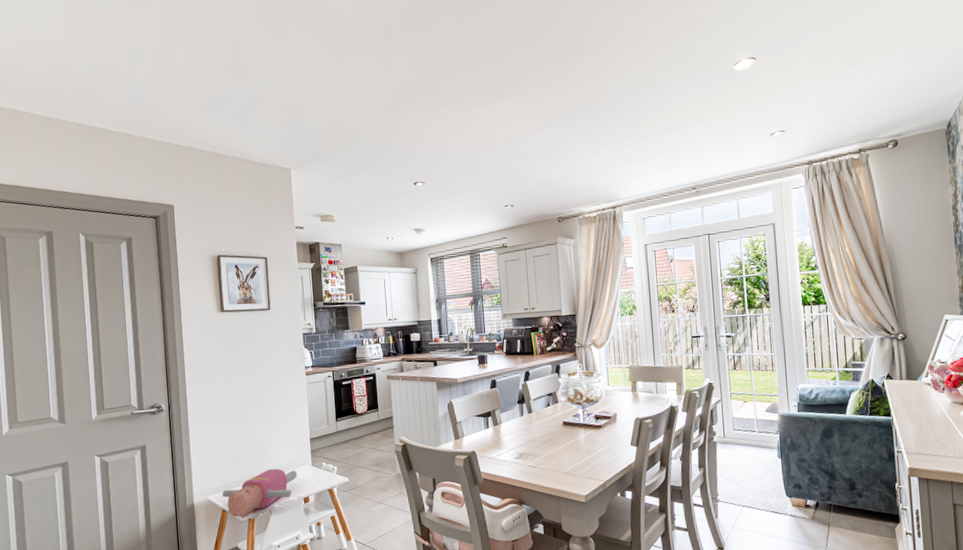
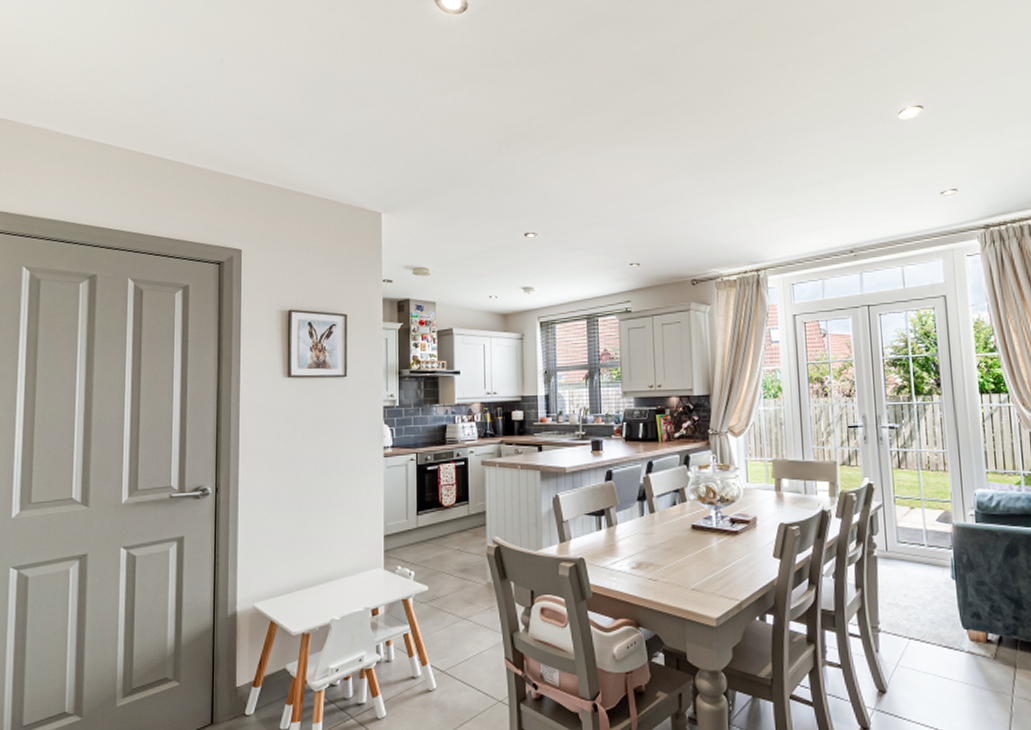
toy: present [222,469,298,517] -> none [272,571,366,630]

